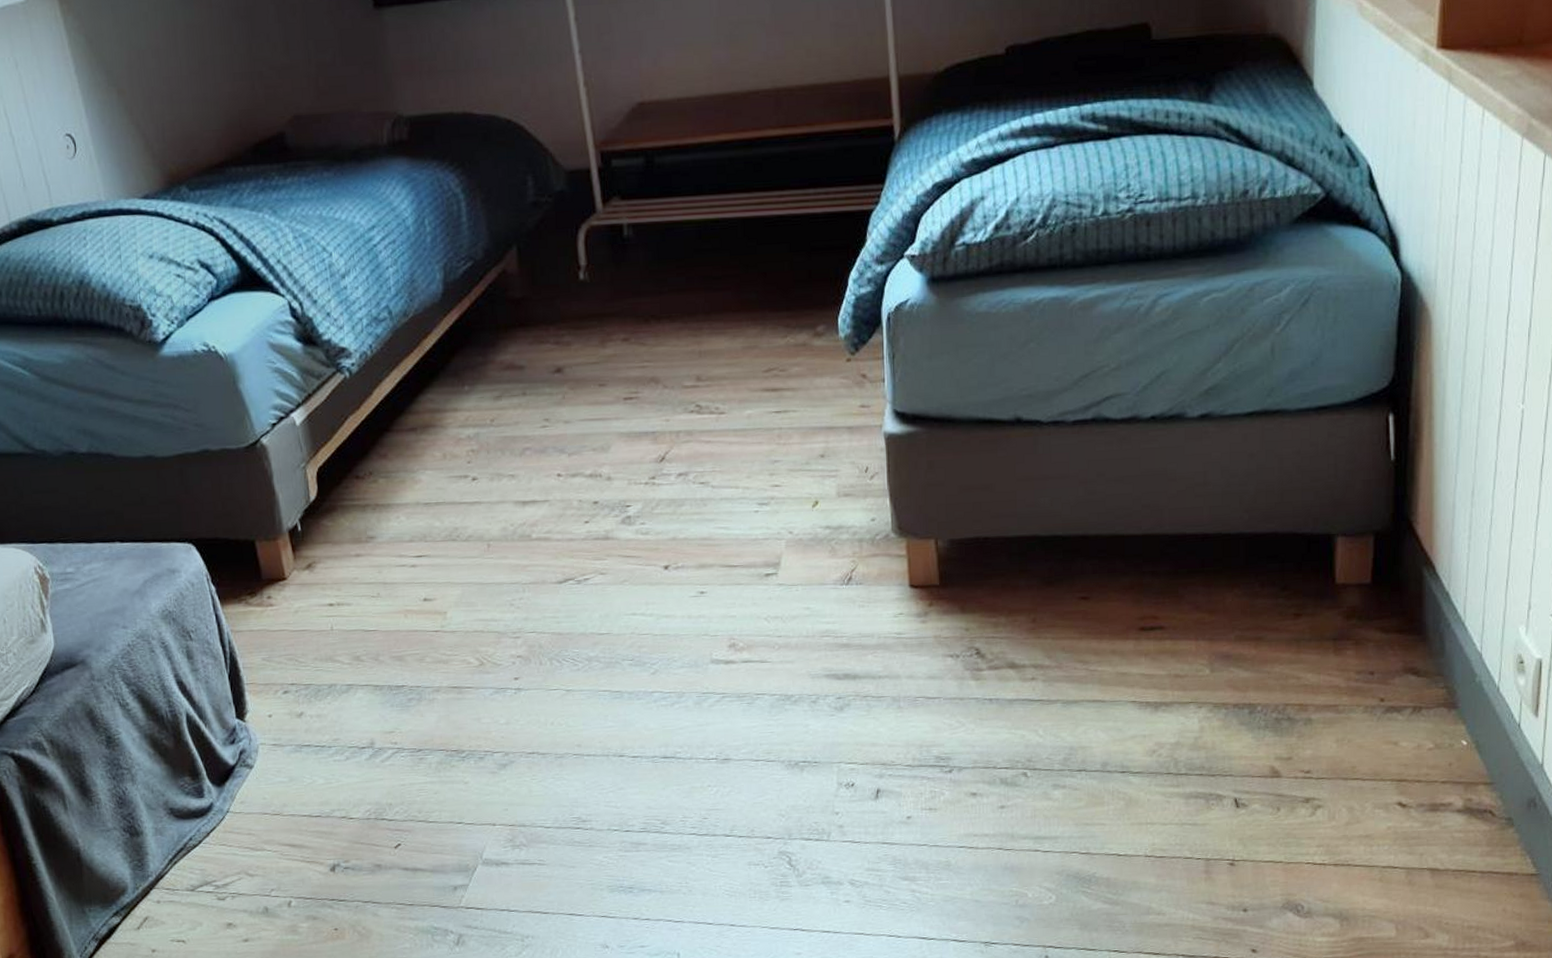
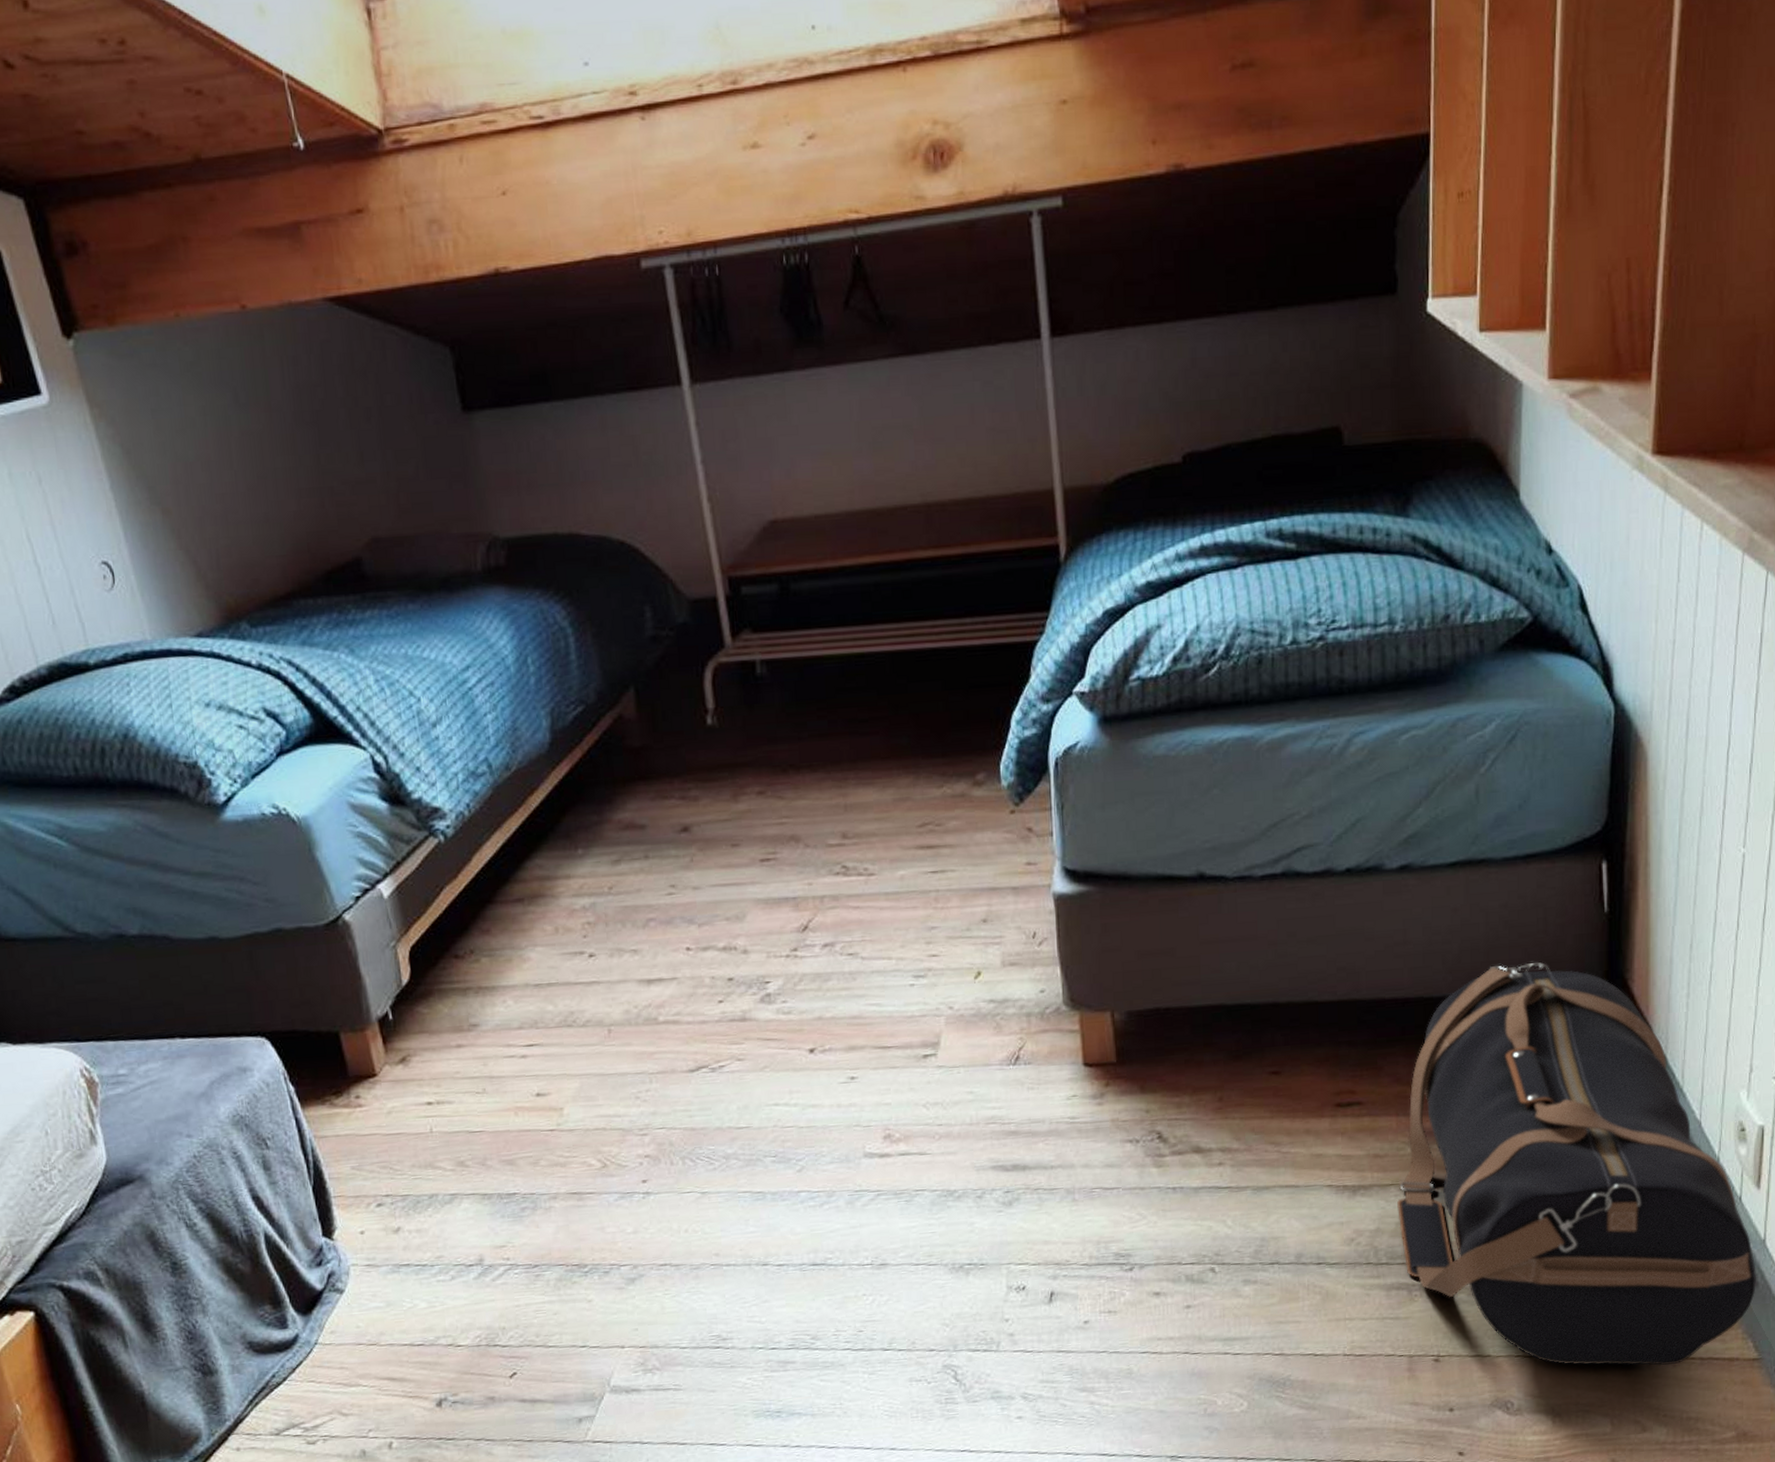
duffel bag: none [1196,504,1535,878] -> present [1397,962,1757,1366]

